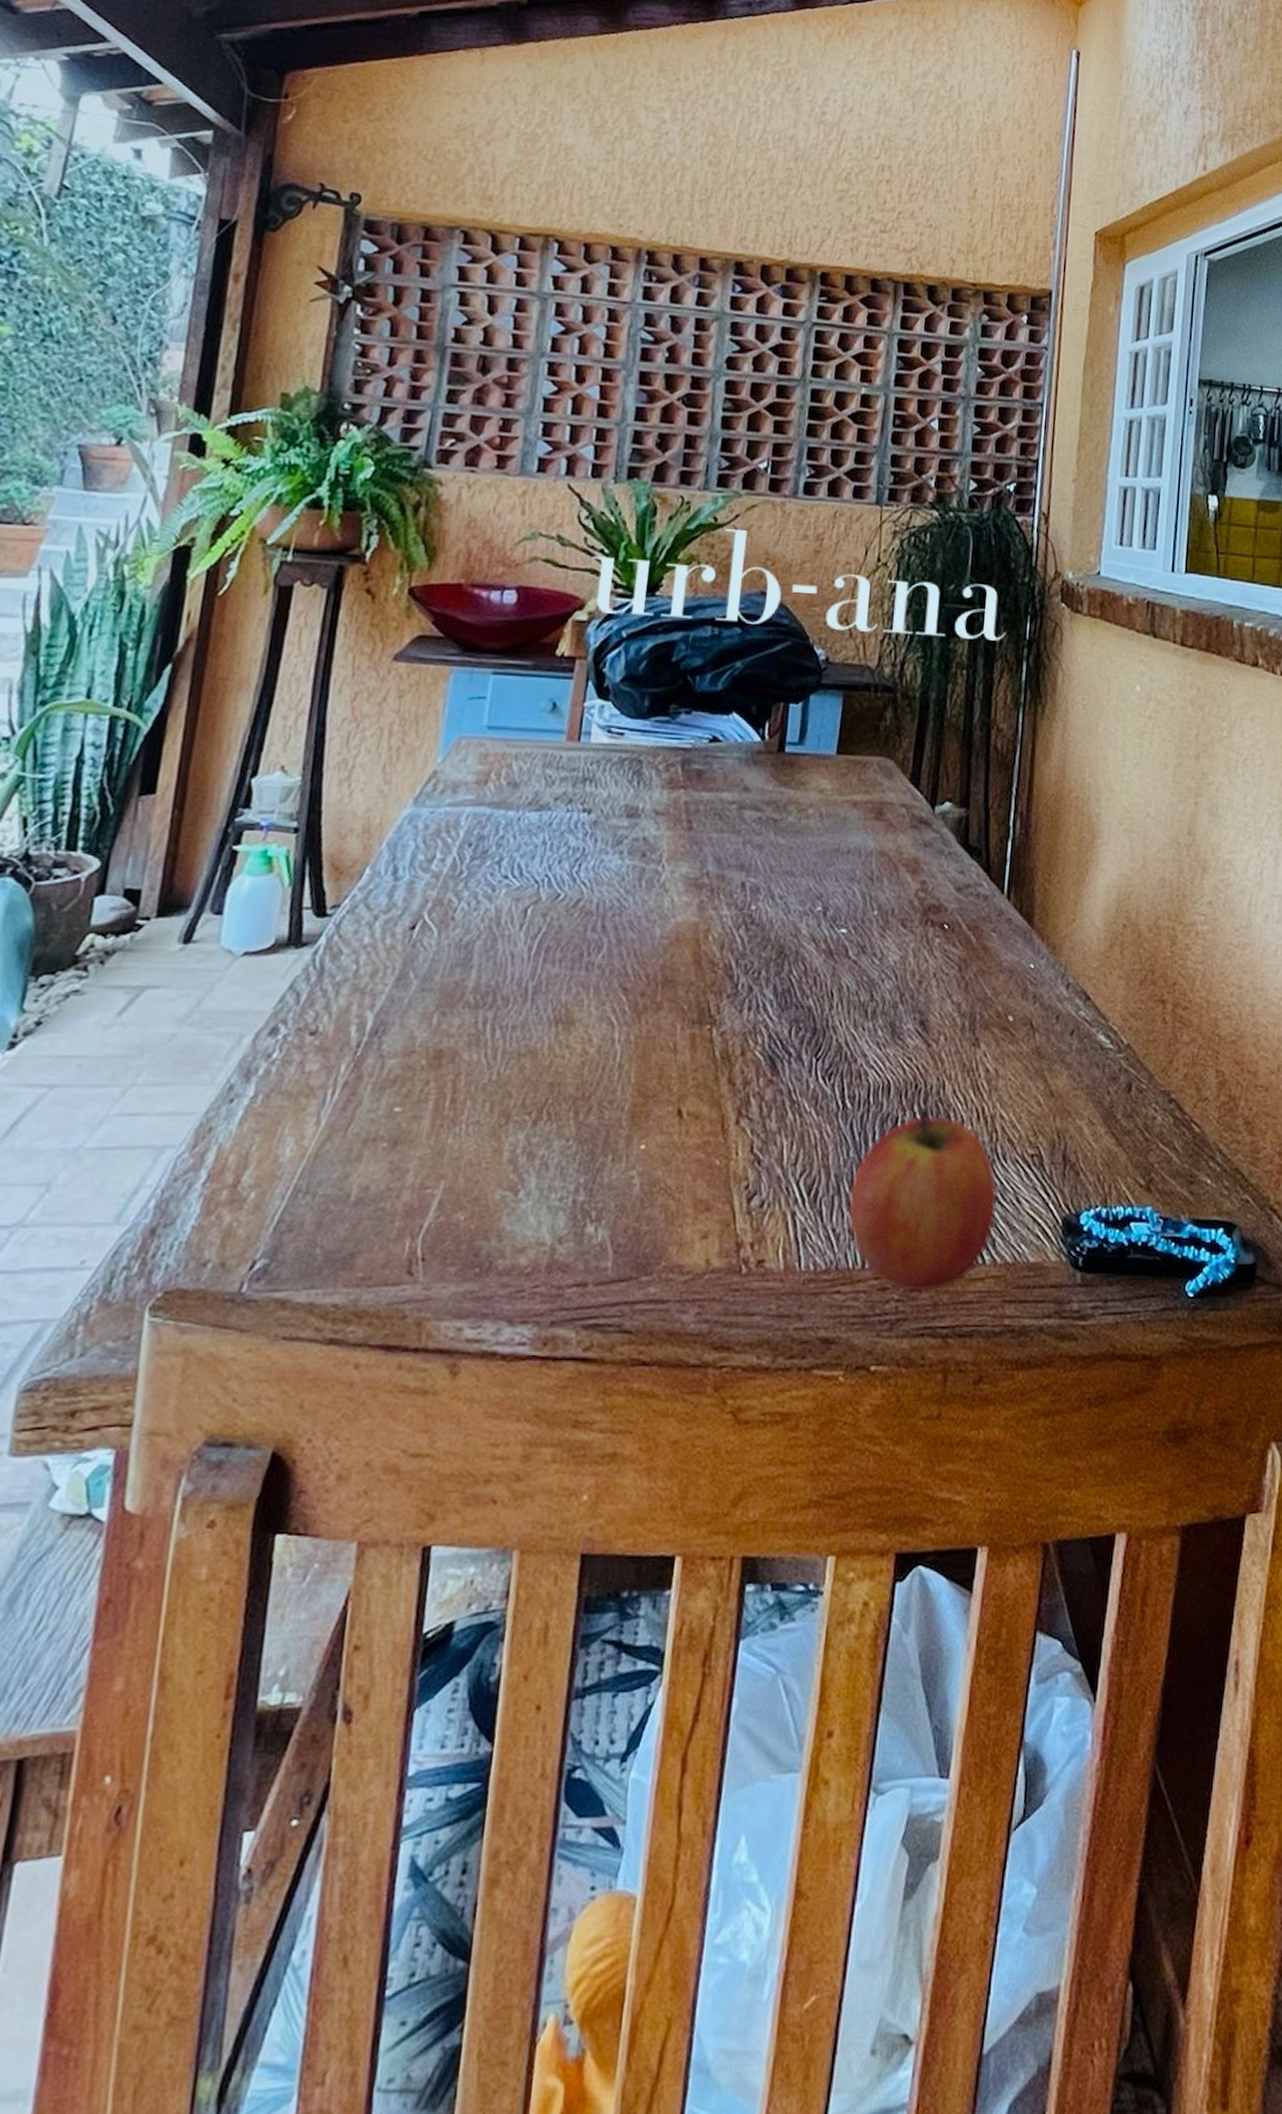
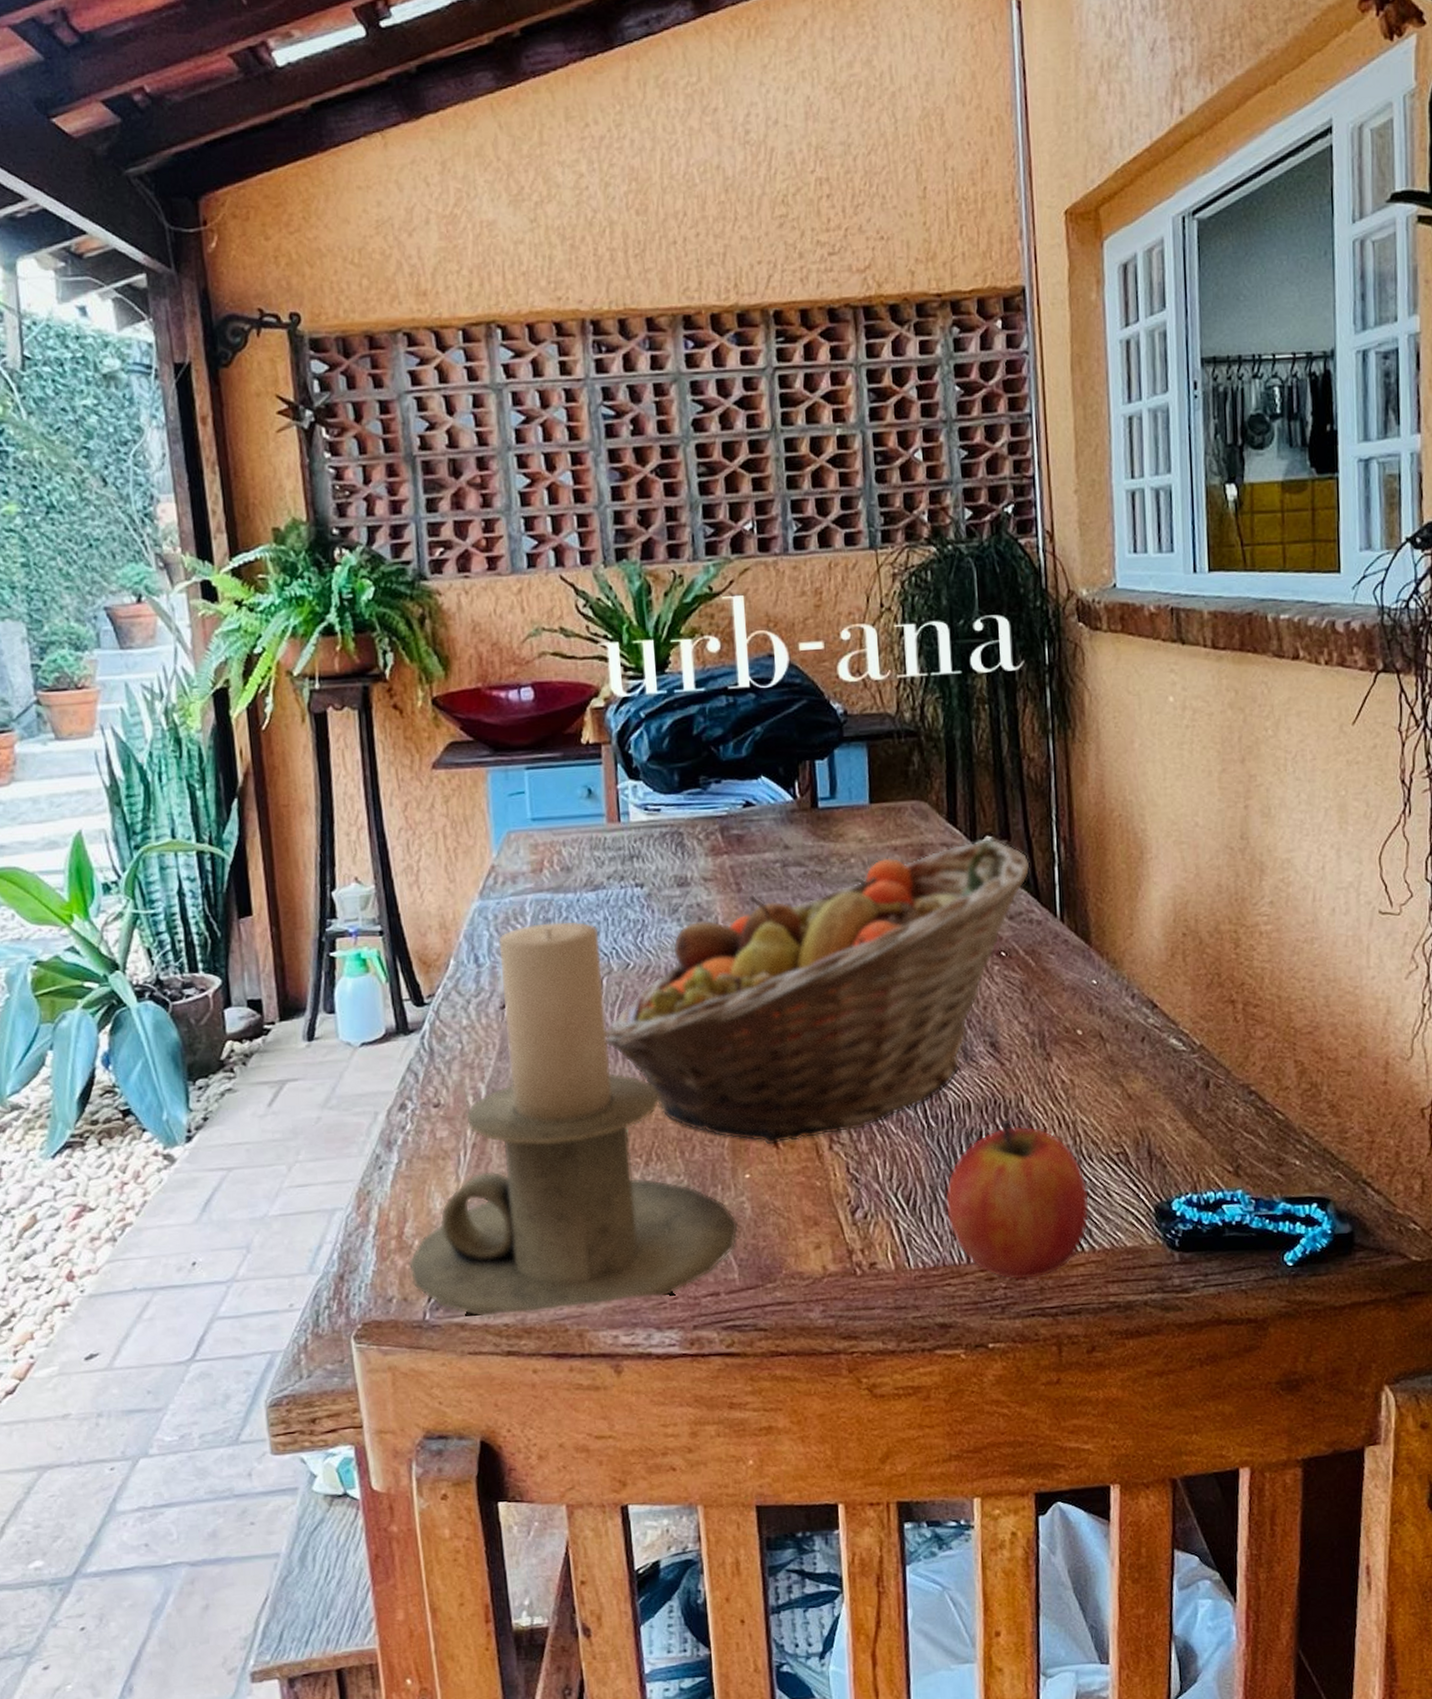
candle holder: none [236,839,623,1294] -> present [409,921,739,1318]
fruit basket: none [517,805,985,1113] -> present [605,839,1030,1145]

